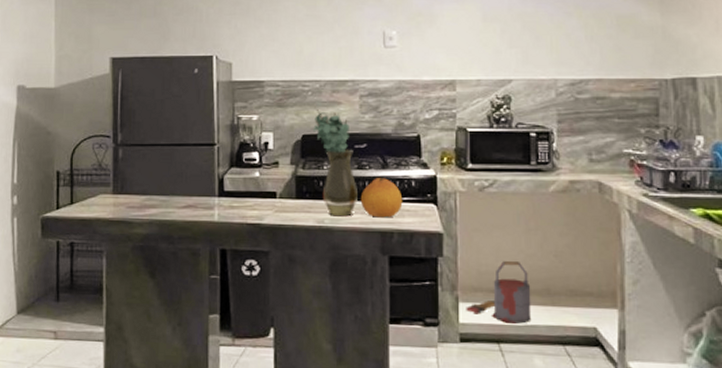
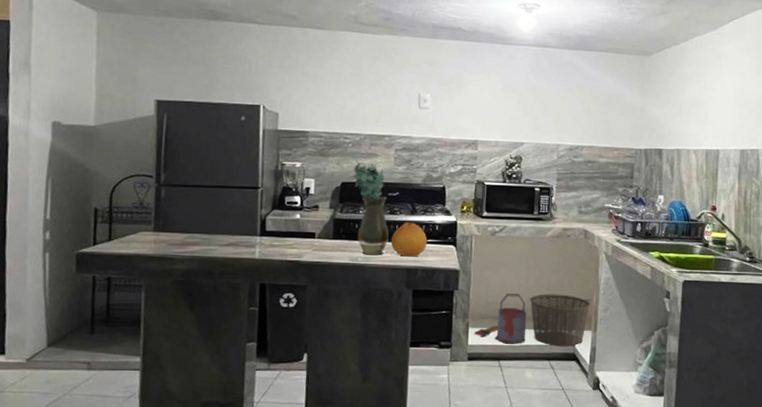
basket: none [532,262,614,329] -> present [529,294,591,347]

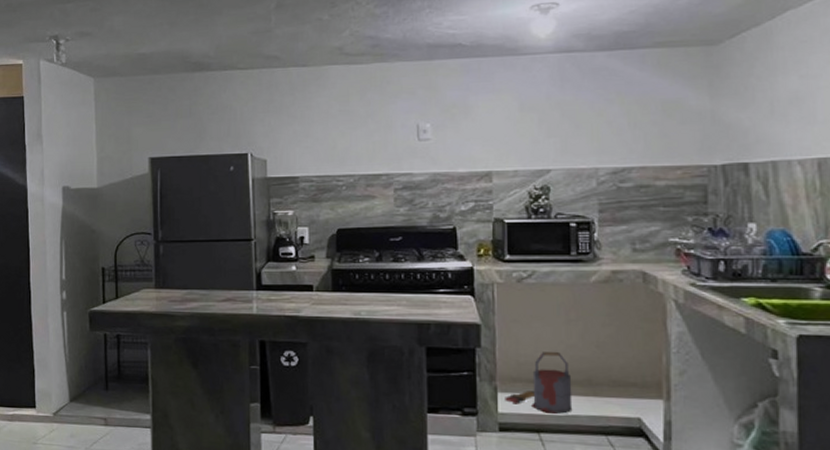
vase: present [352,160,389,255] -> none [348,204,394,309]
fruit: present [390,222,428,257] -> none [396,270,439,310]
basket: present [529,294,591,347] -> none [573,352,660,419]

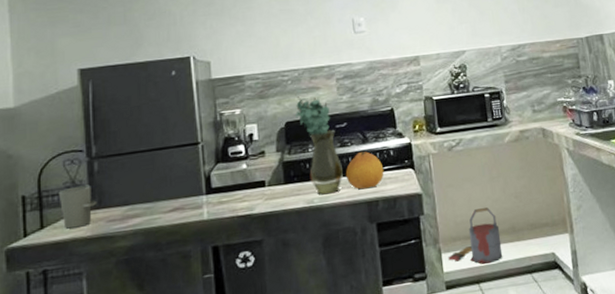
cup: none [130,265,162,302] -> present [58,184,97,229]
vase: none [348,204,394,309] -> present [295,96,343,195]
fruit: none [396,270,439,310] -> present [345,151,384,189]

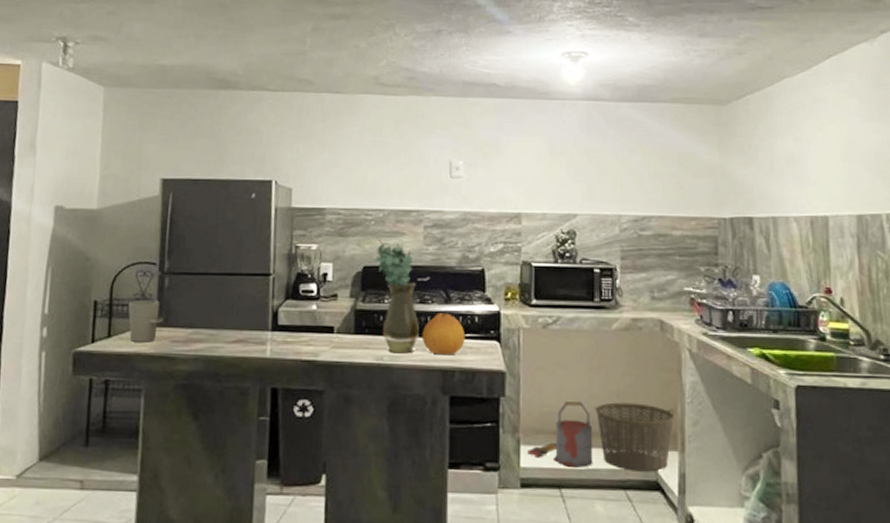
basket: none [498,199,563,257] -> present [594,402,675,472]

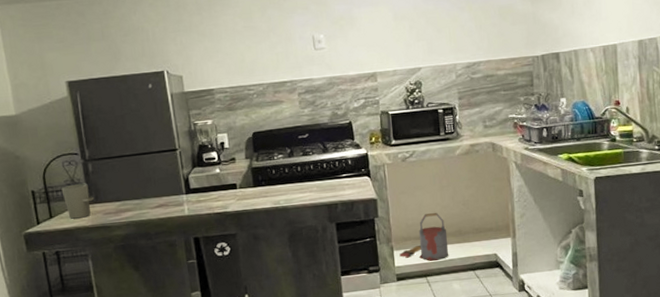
vase: present [375,240,419,354] -> none [261,109,306,197]
fruit: present [421,313,466,355] -> none [307,160,343,194]
basket: present [594,402,675,472] -> none [447,207,507,257]

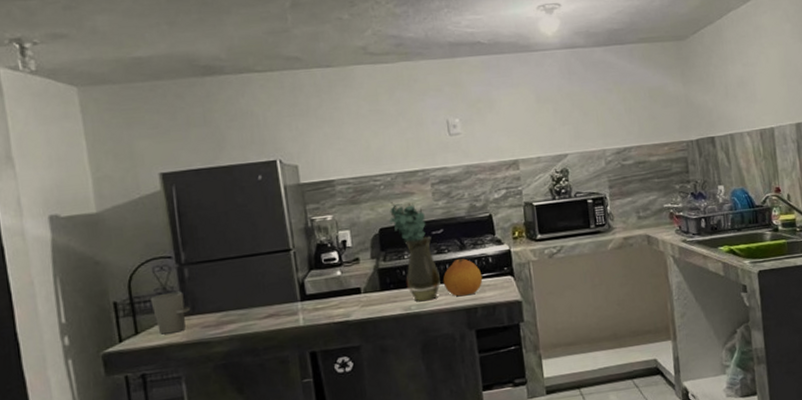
vase: none [261,109,306,197] -> present [389,202,441,302]
fruit: none [307,160,343,194] -> present [442,258,483,297]
bucket: present [399,213,449,261] -> none [548,315,604,370]

